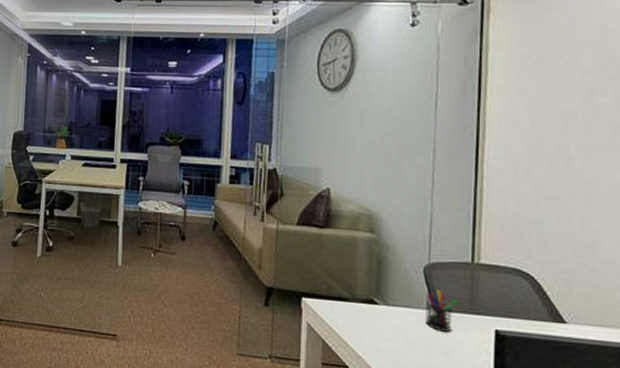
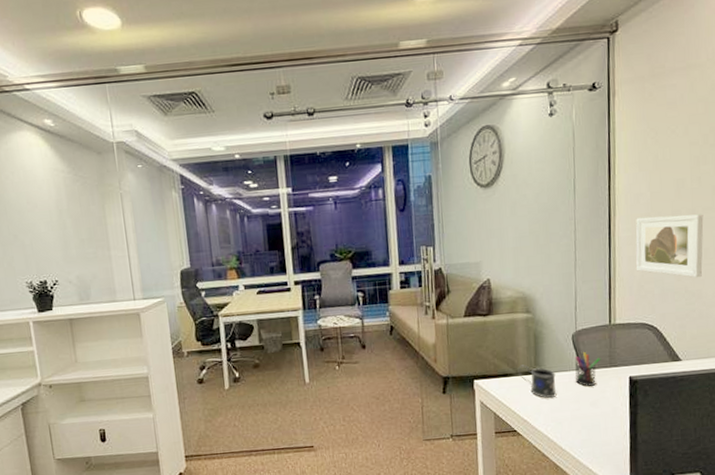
mug: none [355,290,401,336] -> present [518,364,557,398]
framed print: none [508,146,599,227] -> present [635,214,704,278]

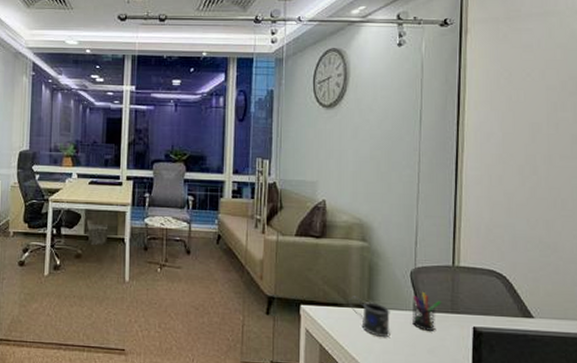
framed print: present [635,214,704,278] -> none [484,157,561,229]

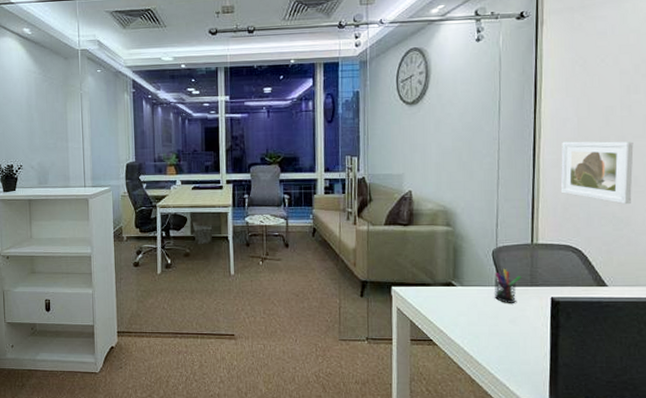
mug: present [349,296,390,337] -> none [436,276,475,311]
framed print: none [484,157,561,229] -> present [560,141,634,205]

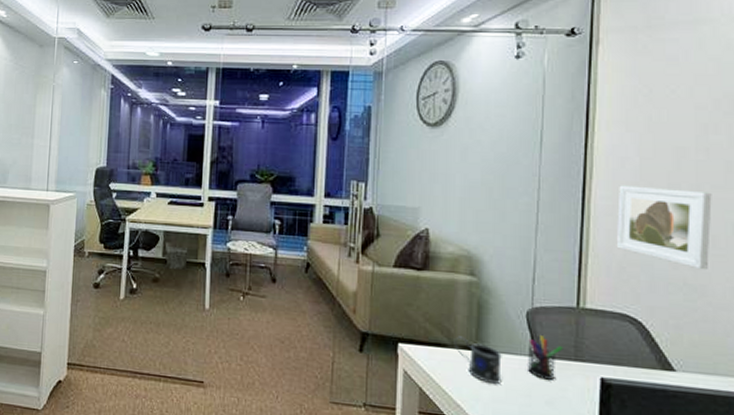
mug: none [436,276,475,311] -> present [454,336,502,384]

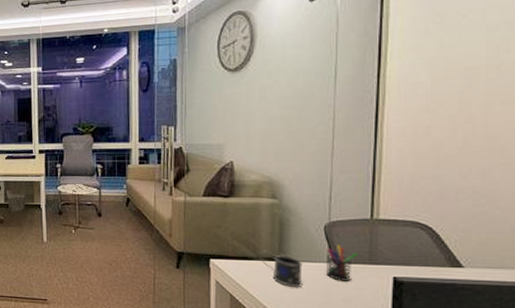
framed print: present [616,185,712,270] -> none [407,107,502,178]

